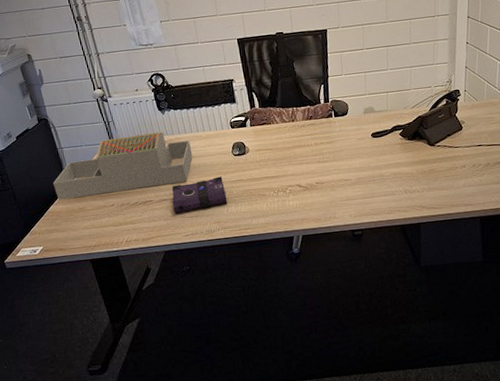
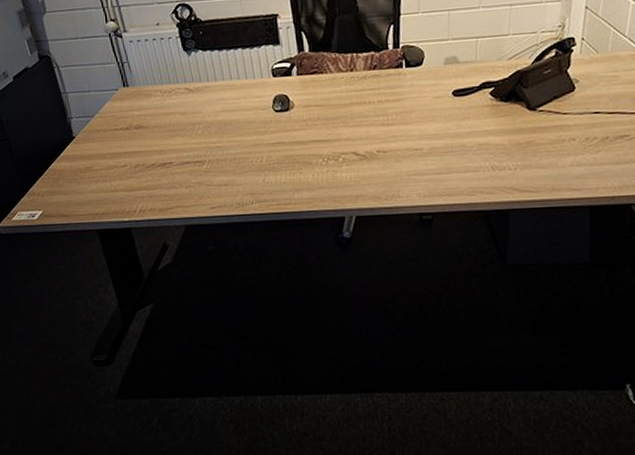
architectural model: present [53,132,193,200] -> none [55,78,224,156]
book: present [172,176,228,214] -> none [197,137,264,180]

